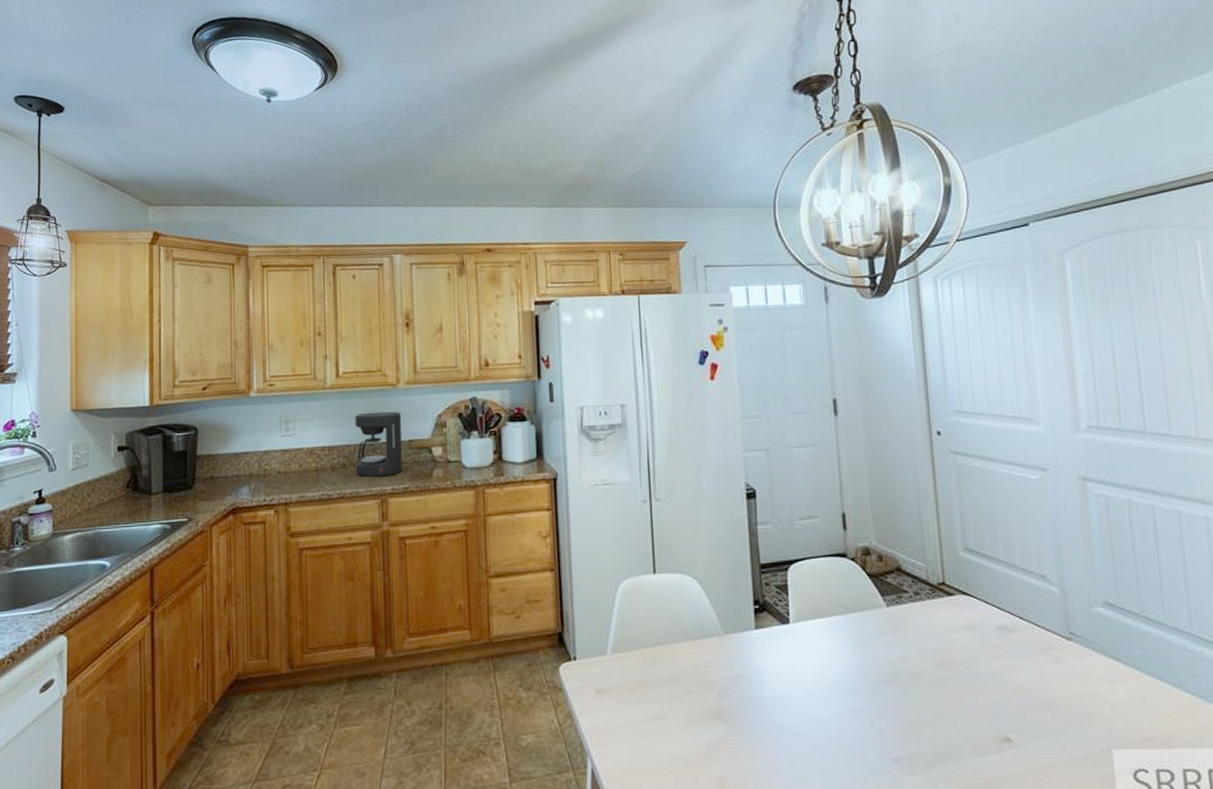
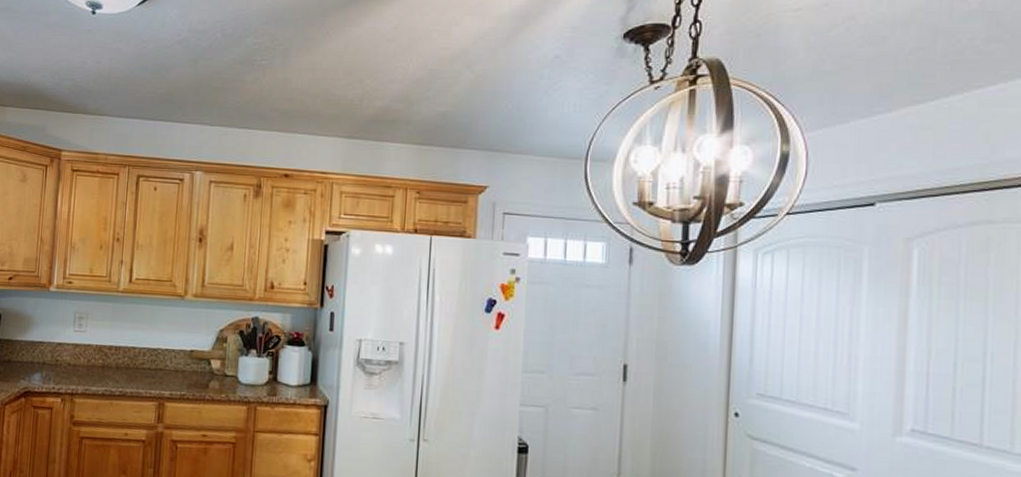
coffee maker: present [355,411,402,478] -> none [138,319,186,382]

